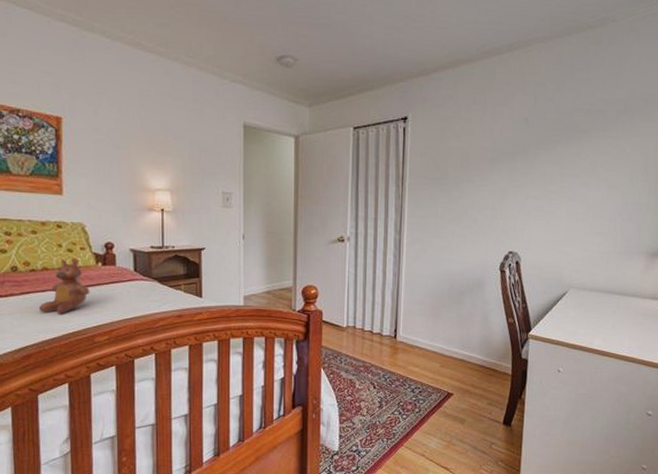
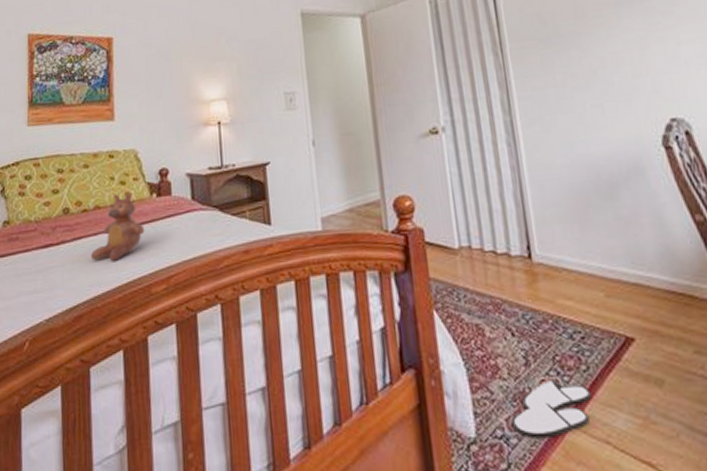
slippers: none [363,416,419,452] -> present [511,379,592,438]

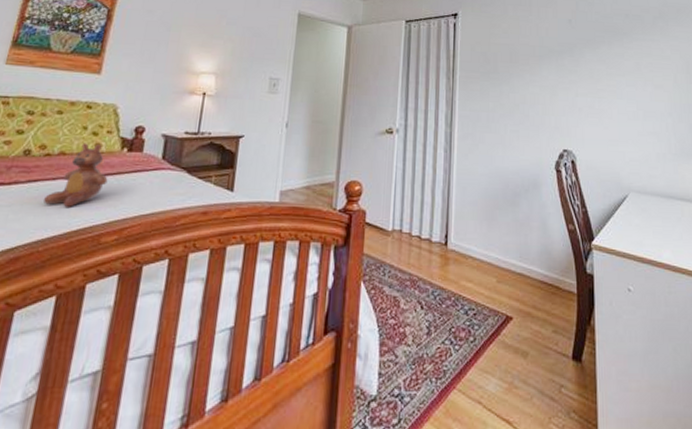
slippers: present [511,379,592,438] -> none [407,347,474,397]

